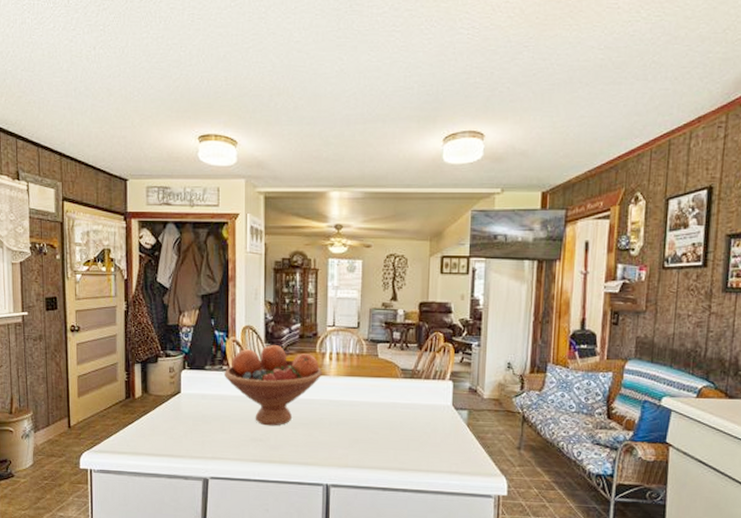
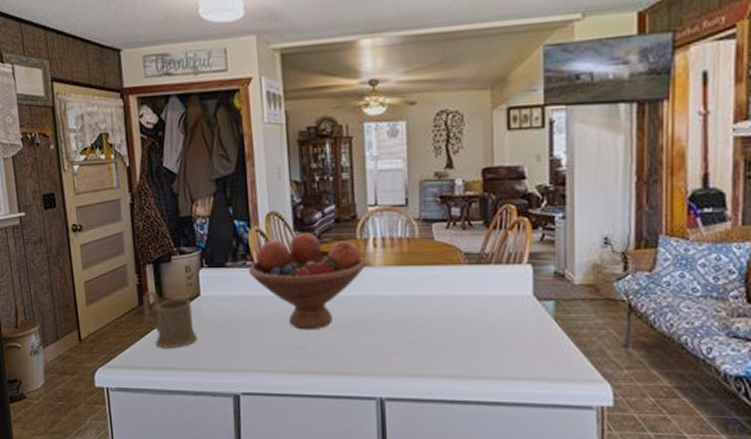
mug: none [129,387,176,437] -> present [142,291,198,349]

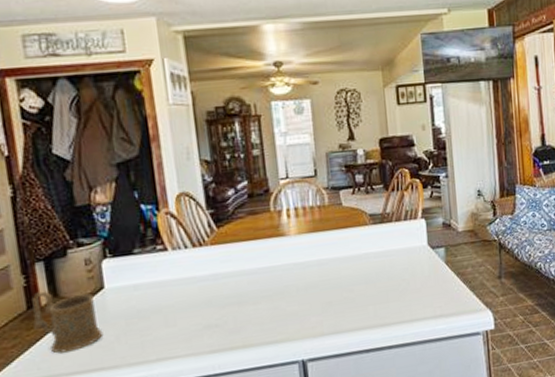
fruit bowl: present [249,233,366,330] -> none [159,210,281,308]

